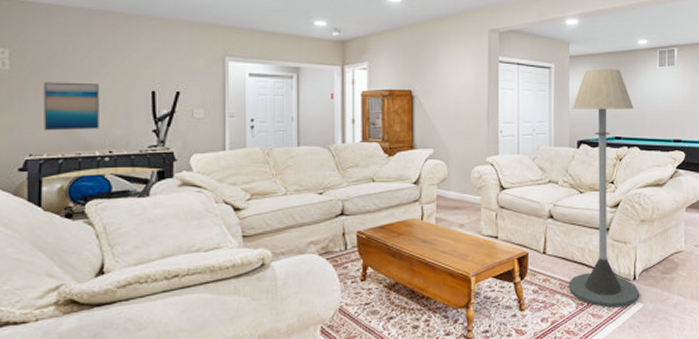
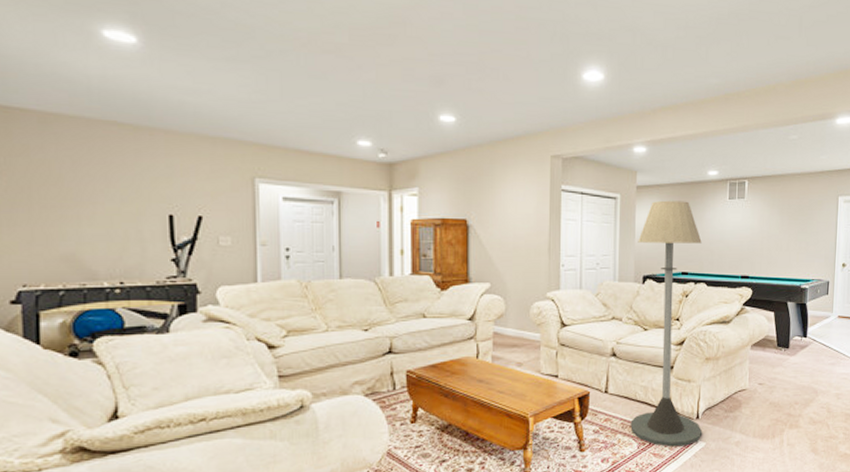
wall art: present [43,82,99,131] -> none [37,202,107,259]

